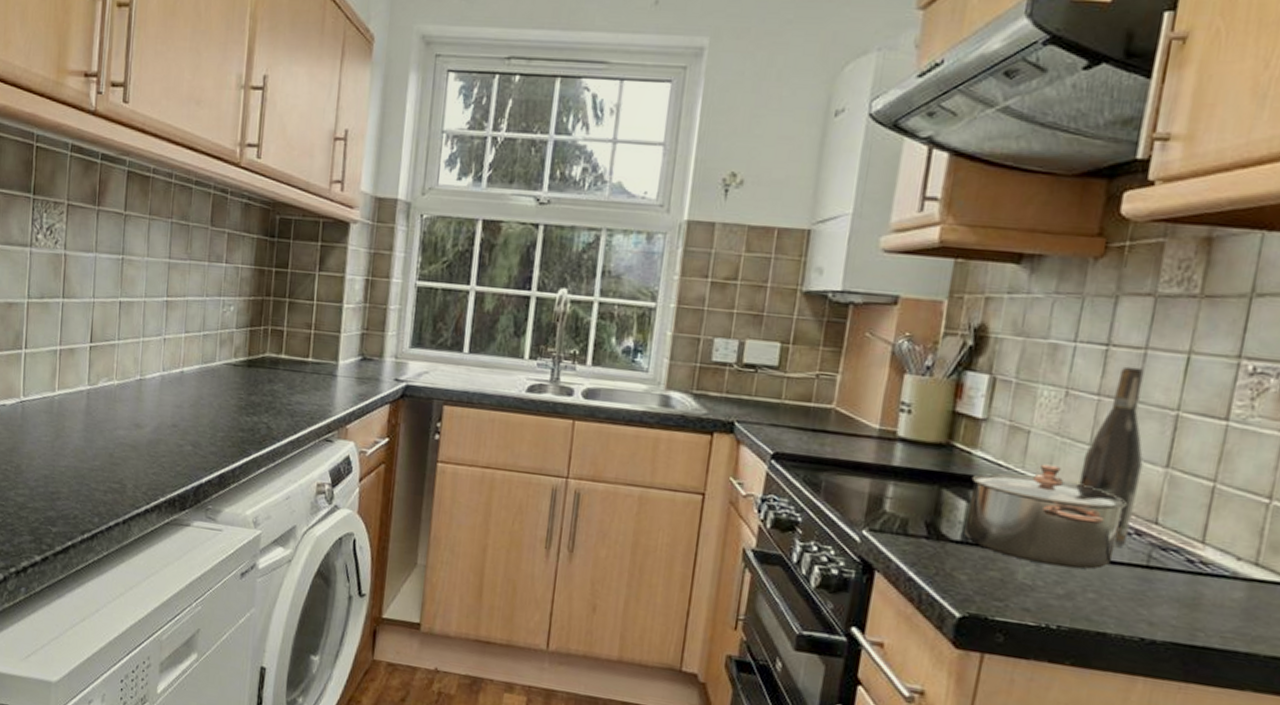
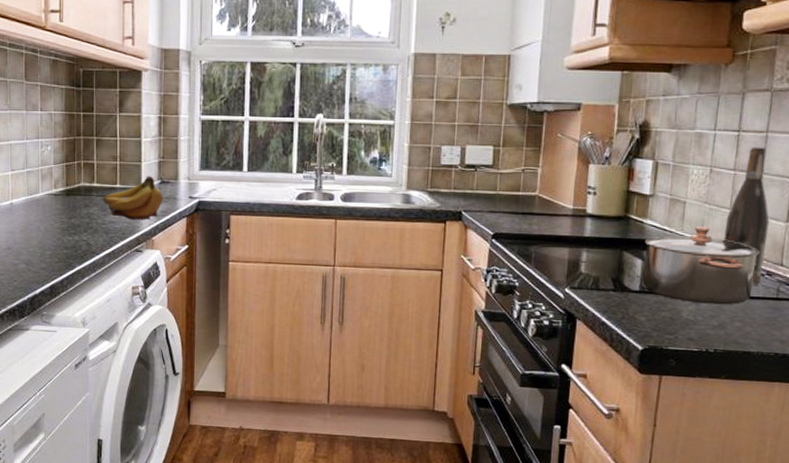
fruit: none [290,350,363,404] -> present [102,176,163,221]

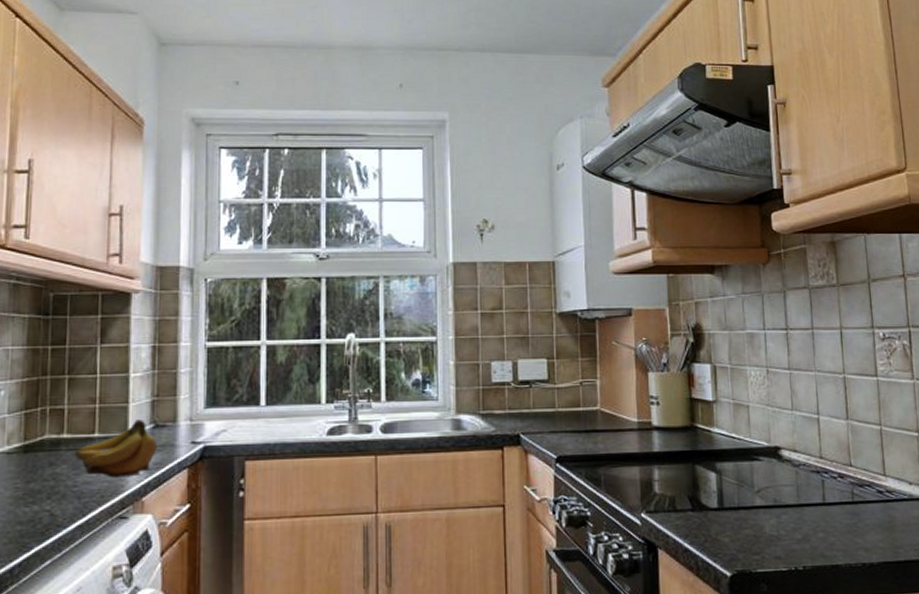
cooking pot: present [641,226,759,305] -> none [715,431,829,516]
wine bottle: present [724,147,770,285] -> none [790,344,835,490]

